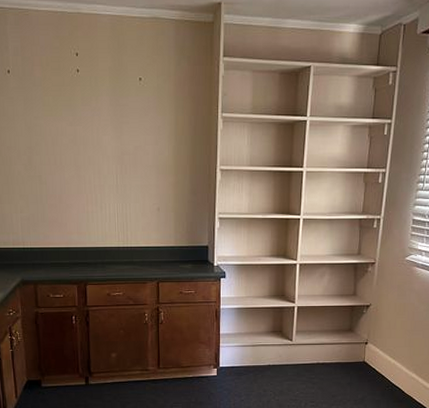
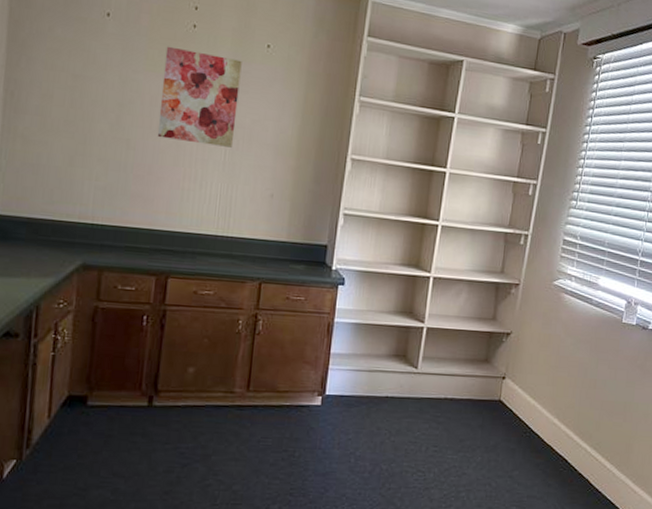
wall art: none [58,92,122,172] -> present [157,46,242,148]

